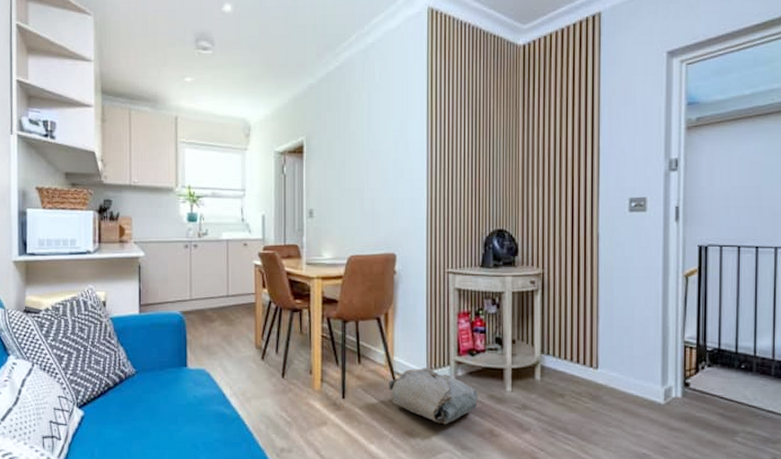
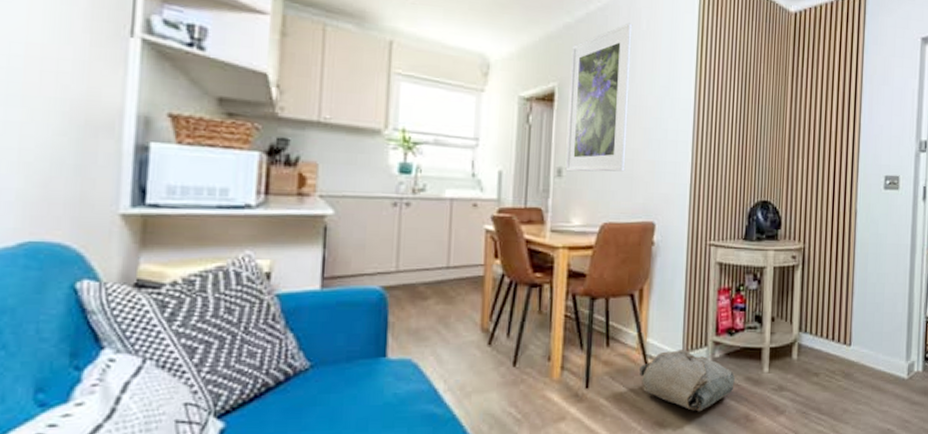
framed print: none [315,77,367,212] -> present [565,23,633,172]

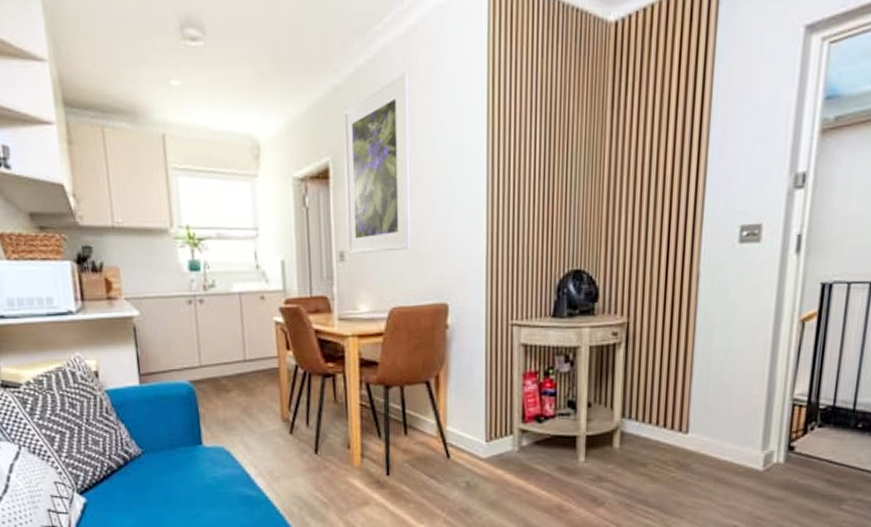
bag: present [639,348,735,412] -> none [441,437,545,501]

